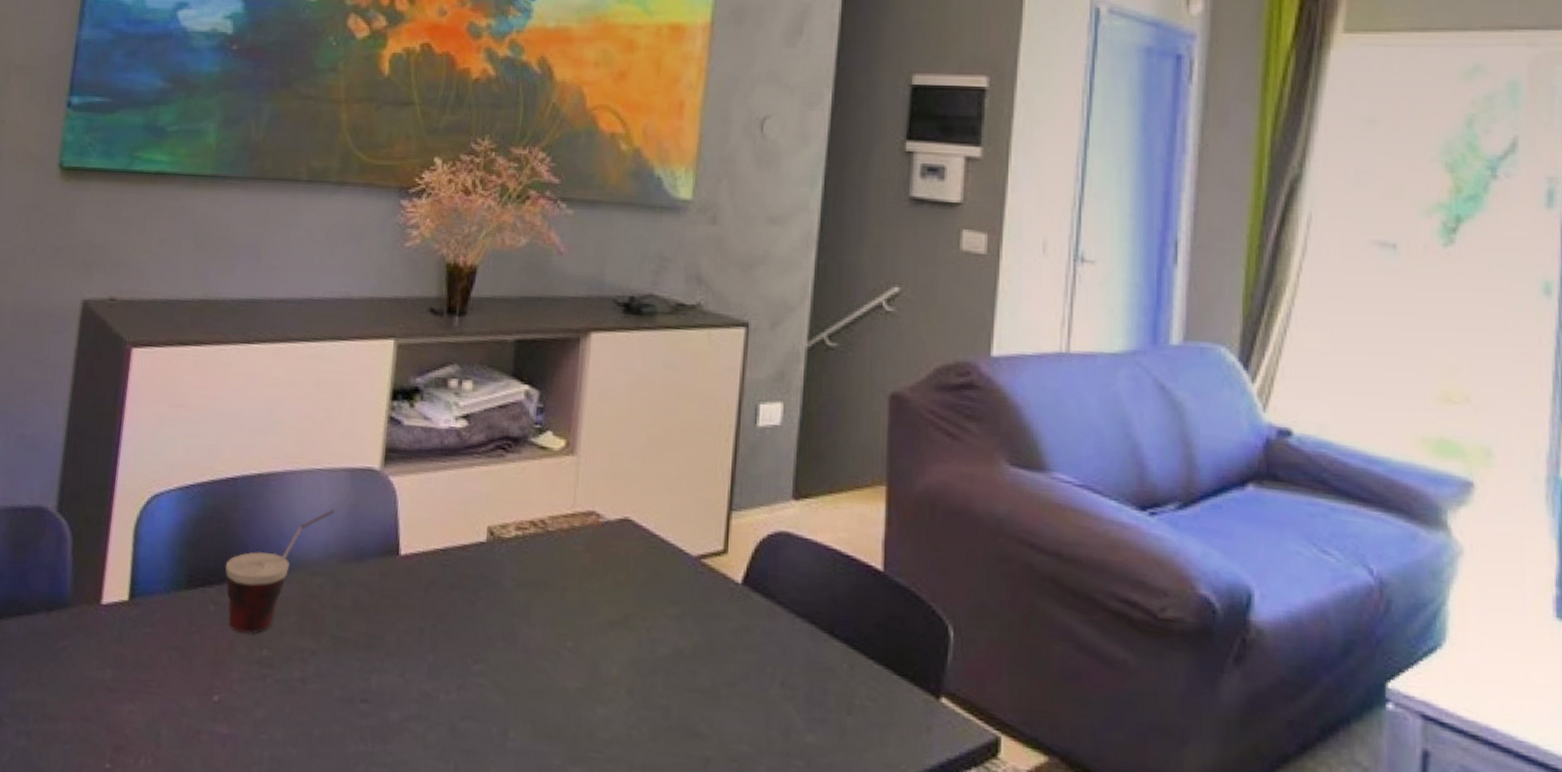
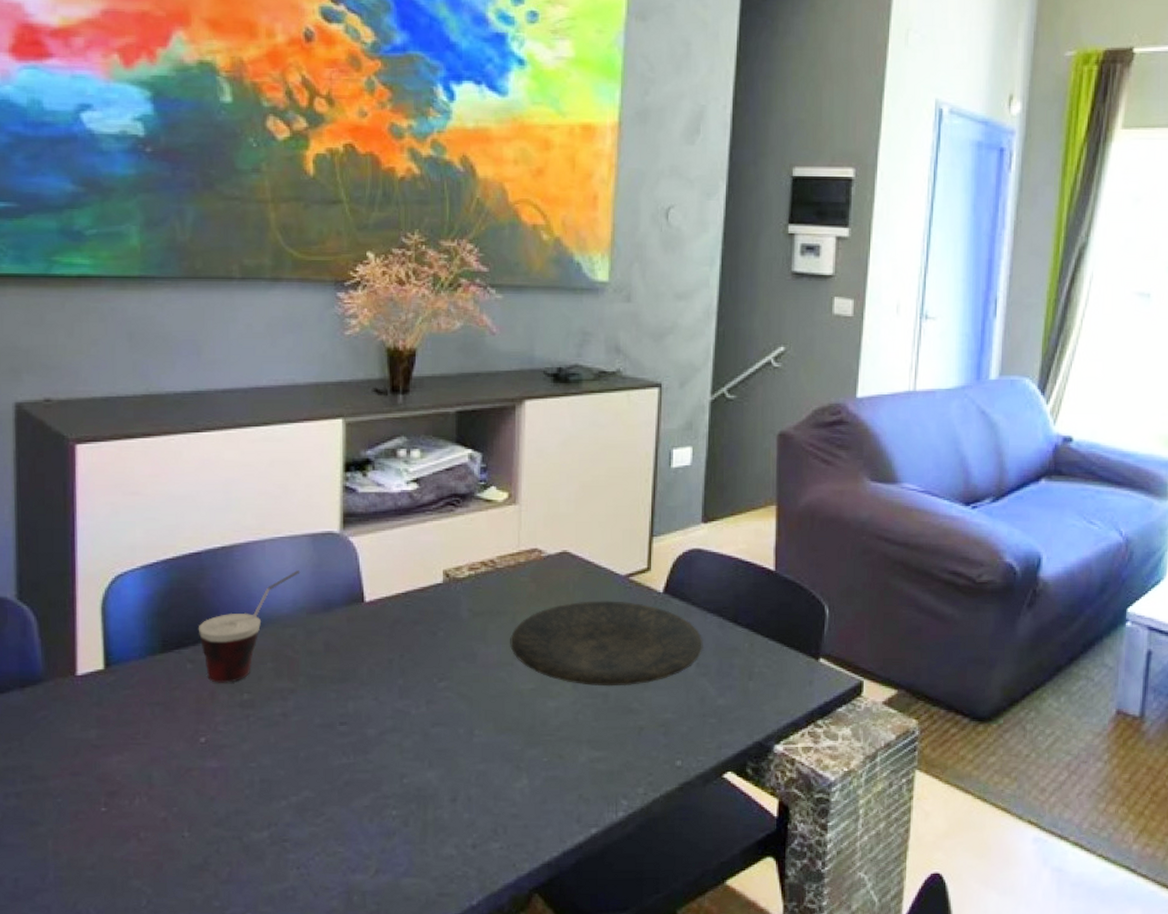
plate: none [557,583,790,701] -> present [510,601,703,687]

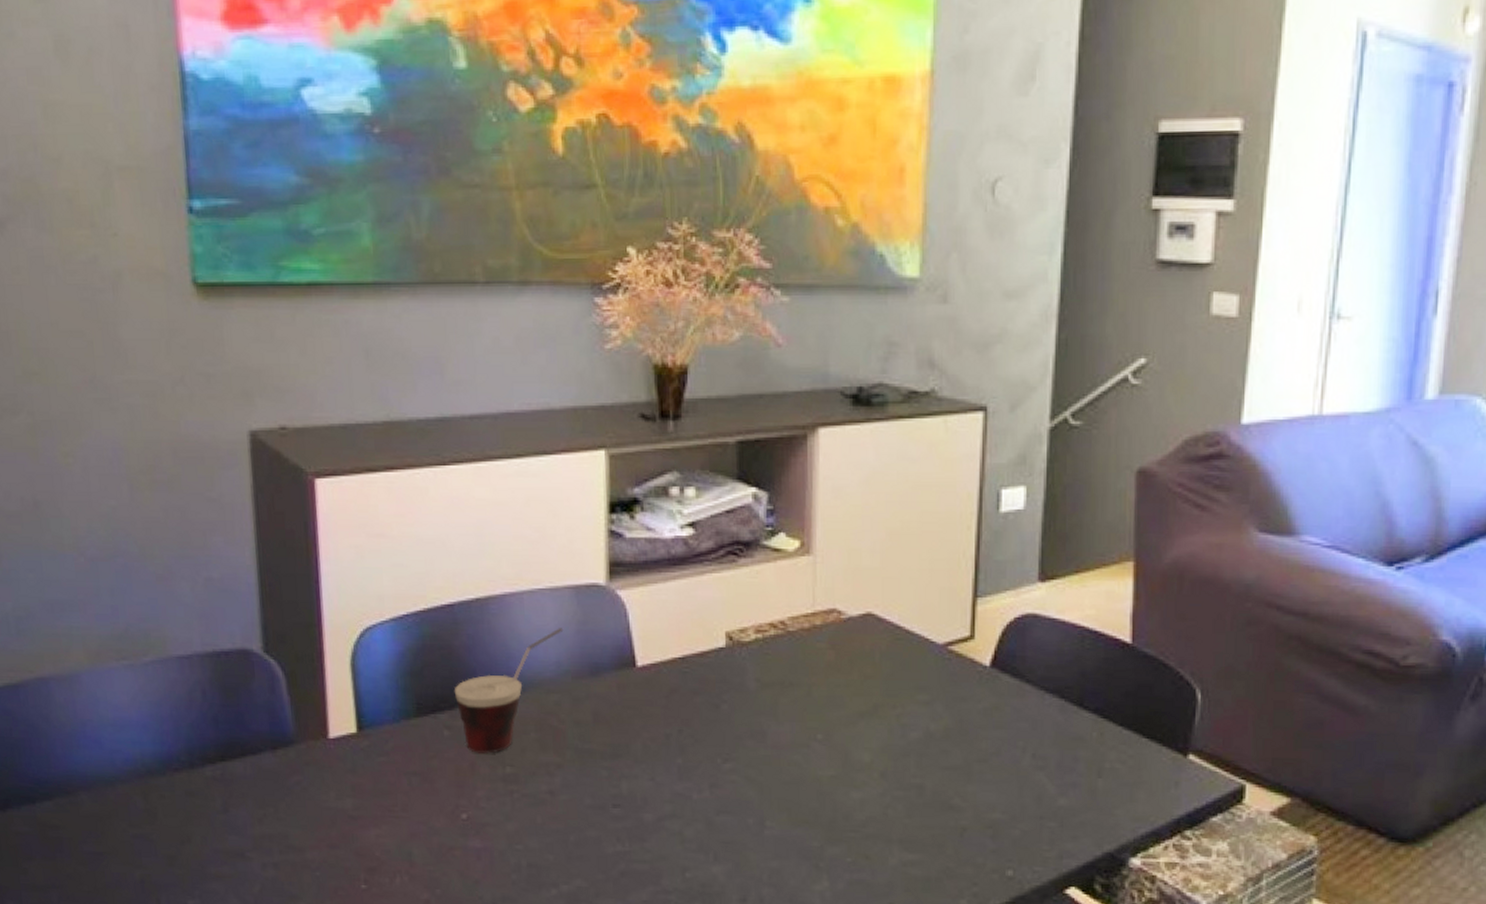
plate: present [510,601,703,687] -> none [805,673,1040,778]

